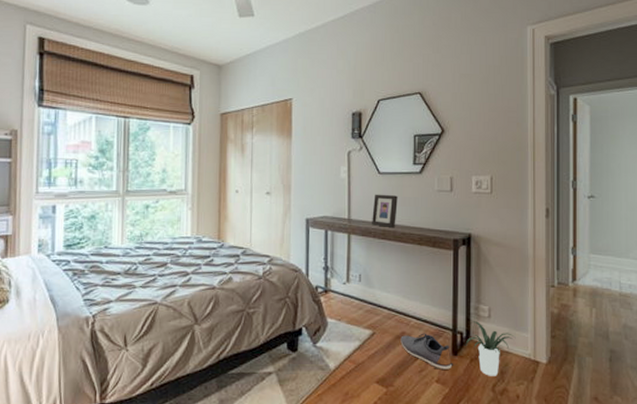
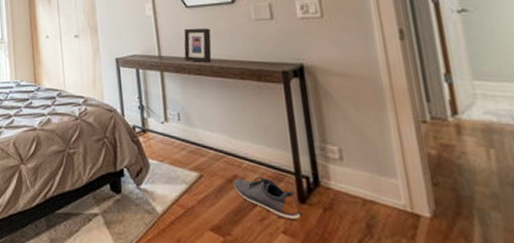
potted plant: present [465,321,515,376] -> none [313,164,380,230]

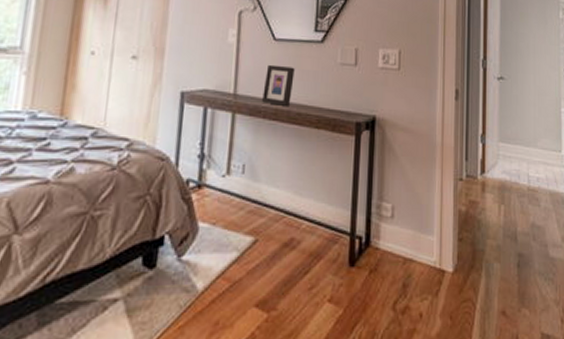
shoe: present [233,176,302,220] -> none [288,239,349,285]

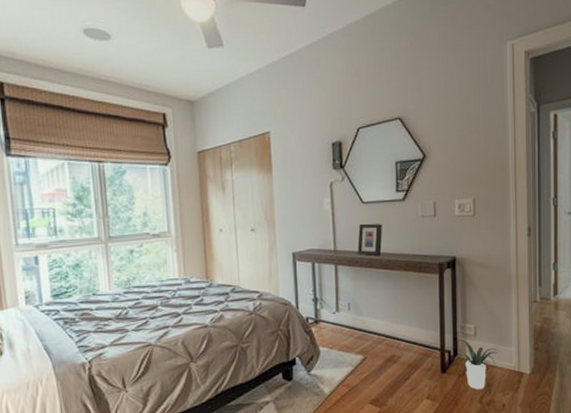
potted plant: none [364,222,419,291] -> present [453,339,500,389]

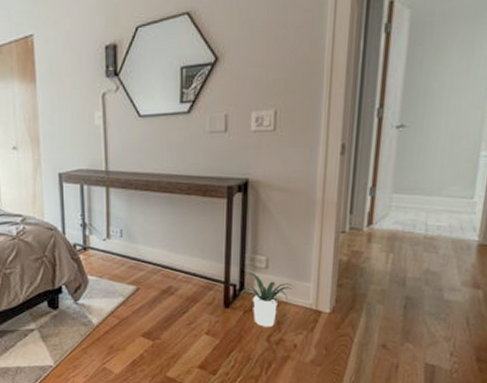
picture frame: present [358,223,382,256] -> none [133,140,162,177]

